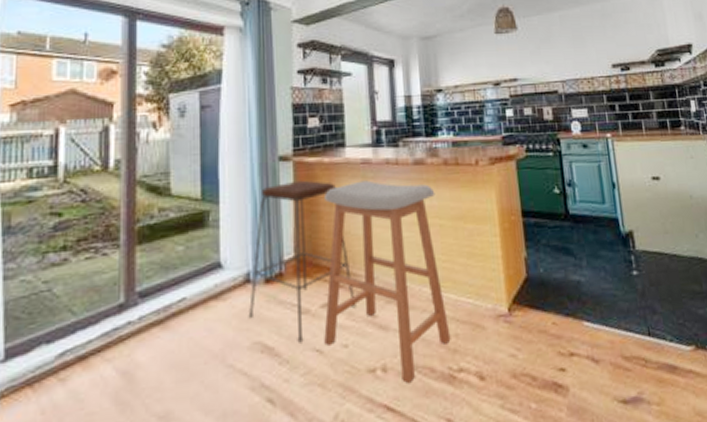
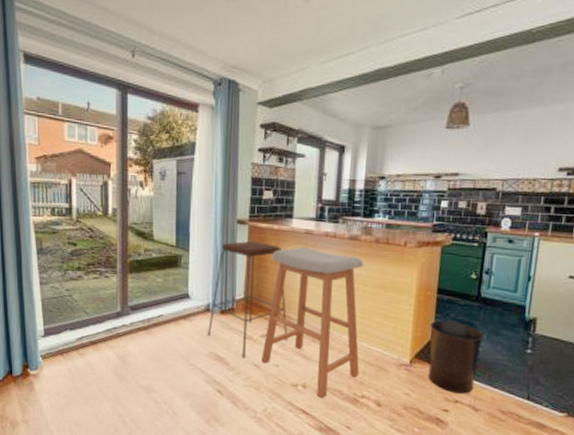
waste bin: none [522,248,588,343] -> present [428,320,484,394]

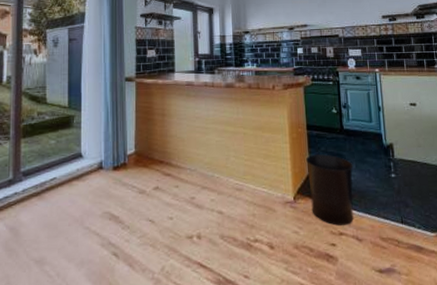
bar stool: present [207,240,288,358] -> none [100,96,180,214]
stool: present [261,247,364,398] -> none [155,98,249,248]

